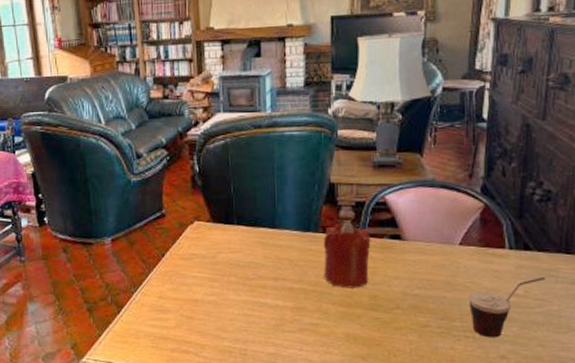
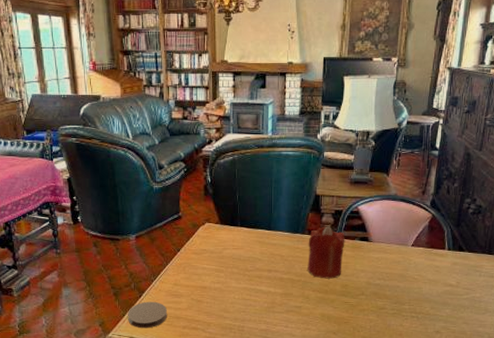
coaster: none [104,318,152,352] -> present [128,301,168,329]
cup: present [468,276,546,338] -> none [415,271,473,318]

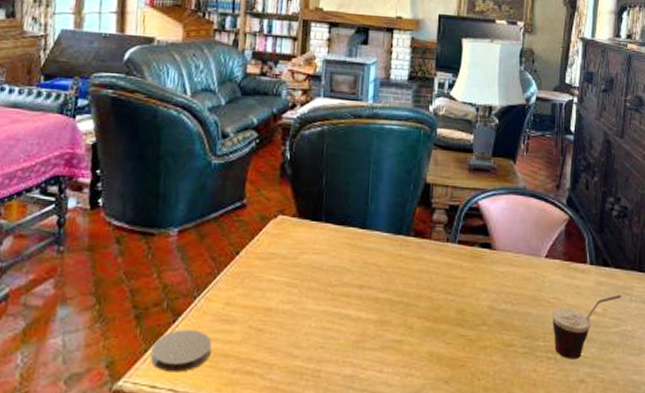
candle: present [307,226,345,279] -> none [412,226,462,301]
cup: none [415,271,473,318] -> present [552,294,622,360]

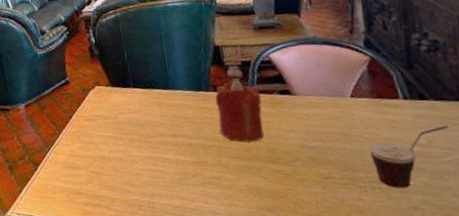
coaster: present [151,329,212,373] -> none [24,175,67,206]
candle: none [412,226,462,301] -> present [215,80,264,143]

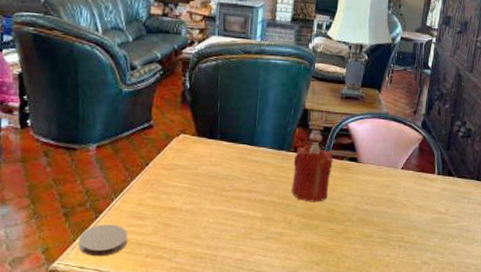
coaster: none [24,175,67,206] -> present [79,224,128,257]
cup: present [368,125,449,189] -> none [404,198,461,247]

